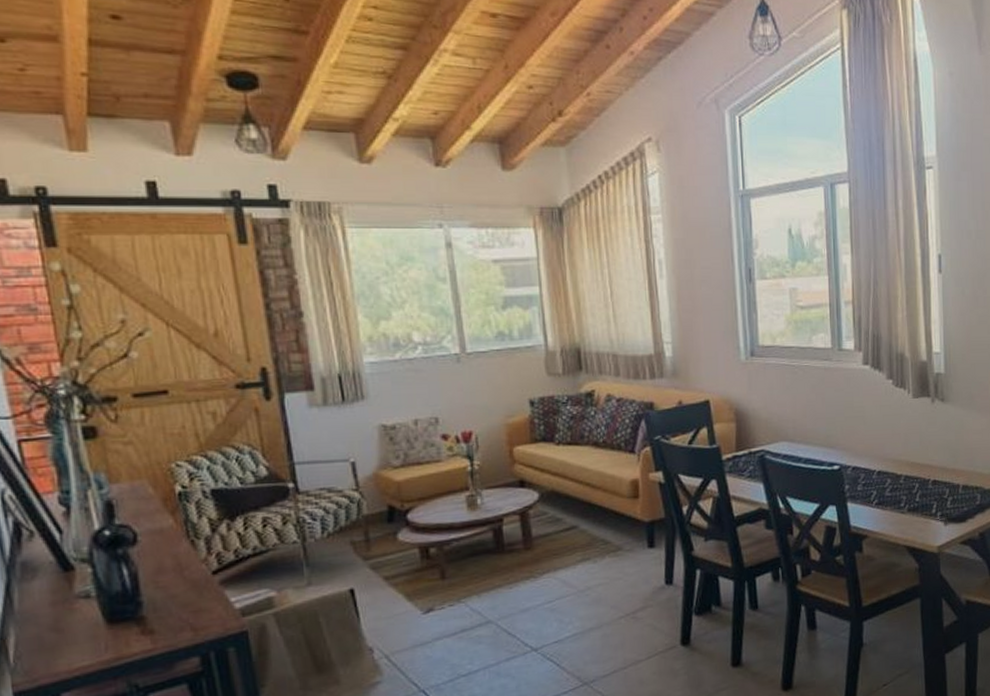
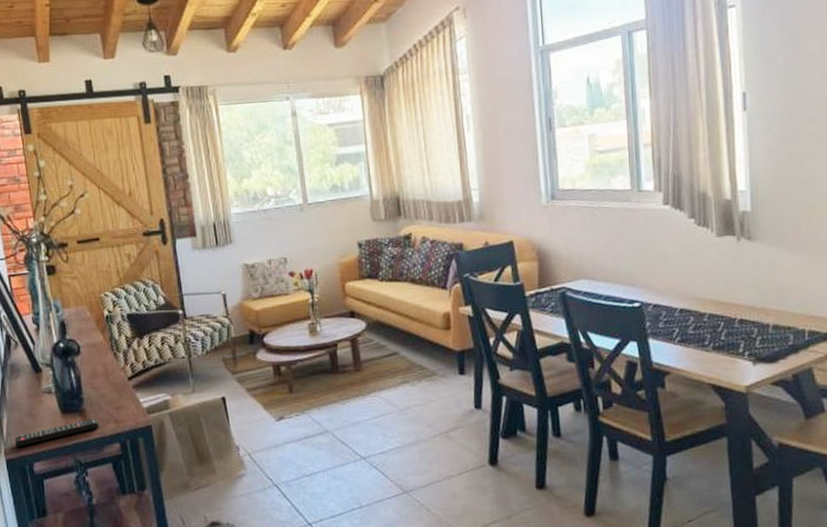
remote control: none [28,626,167,674] -> present [15,418,99,447]

